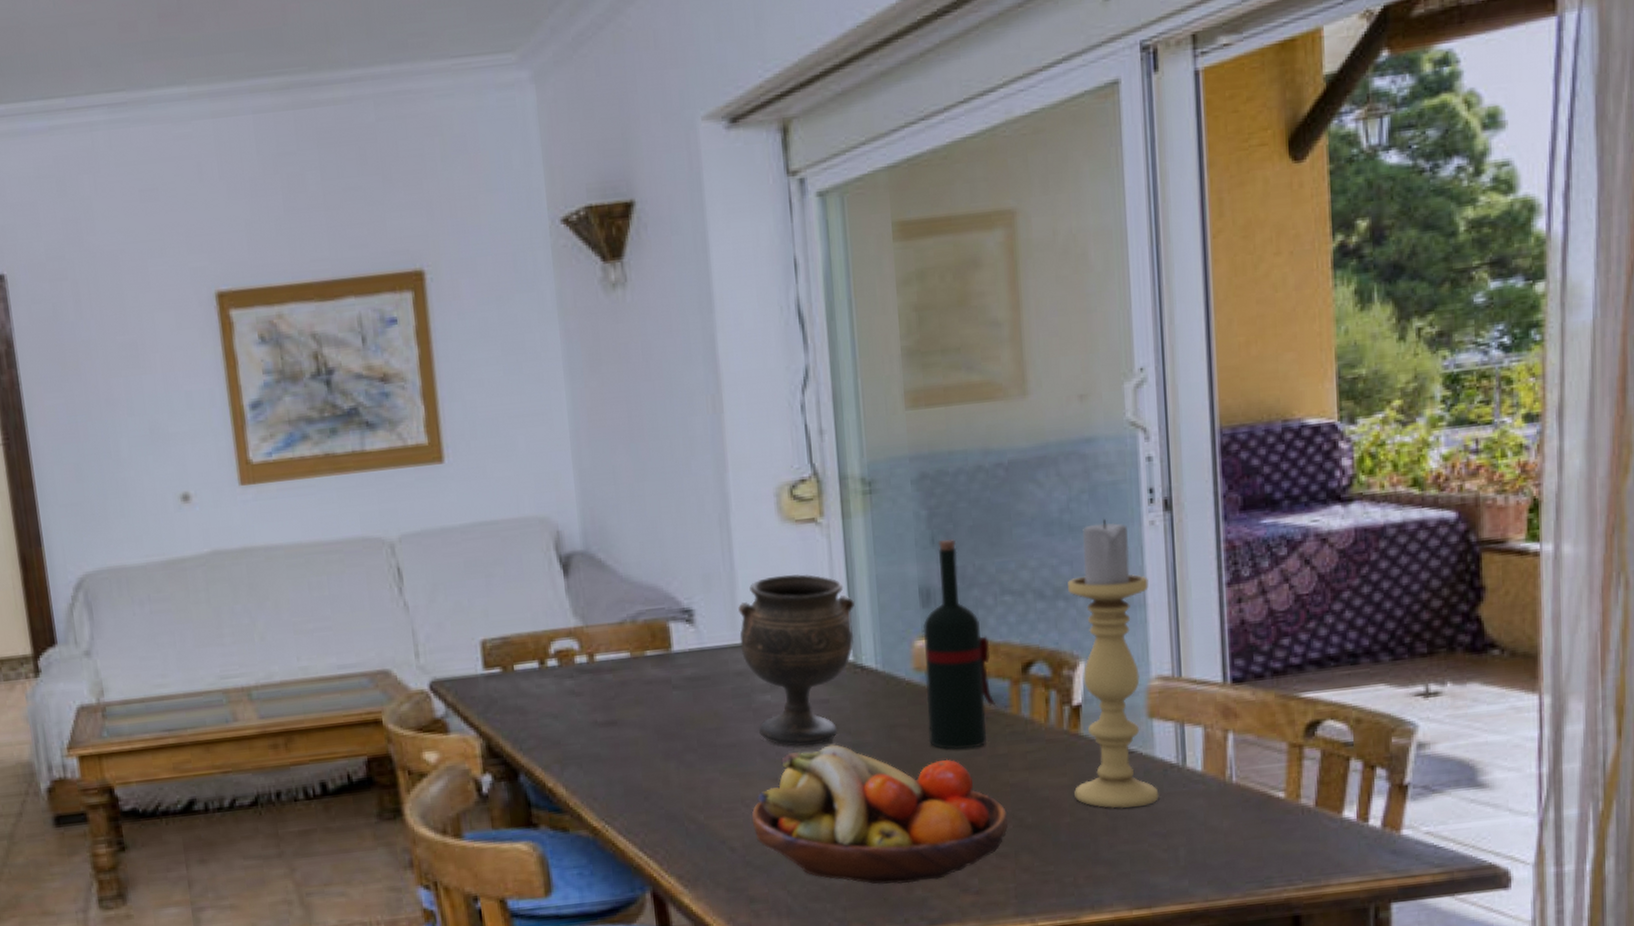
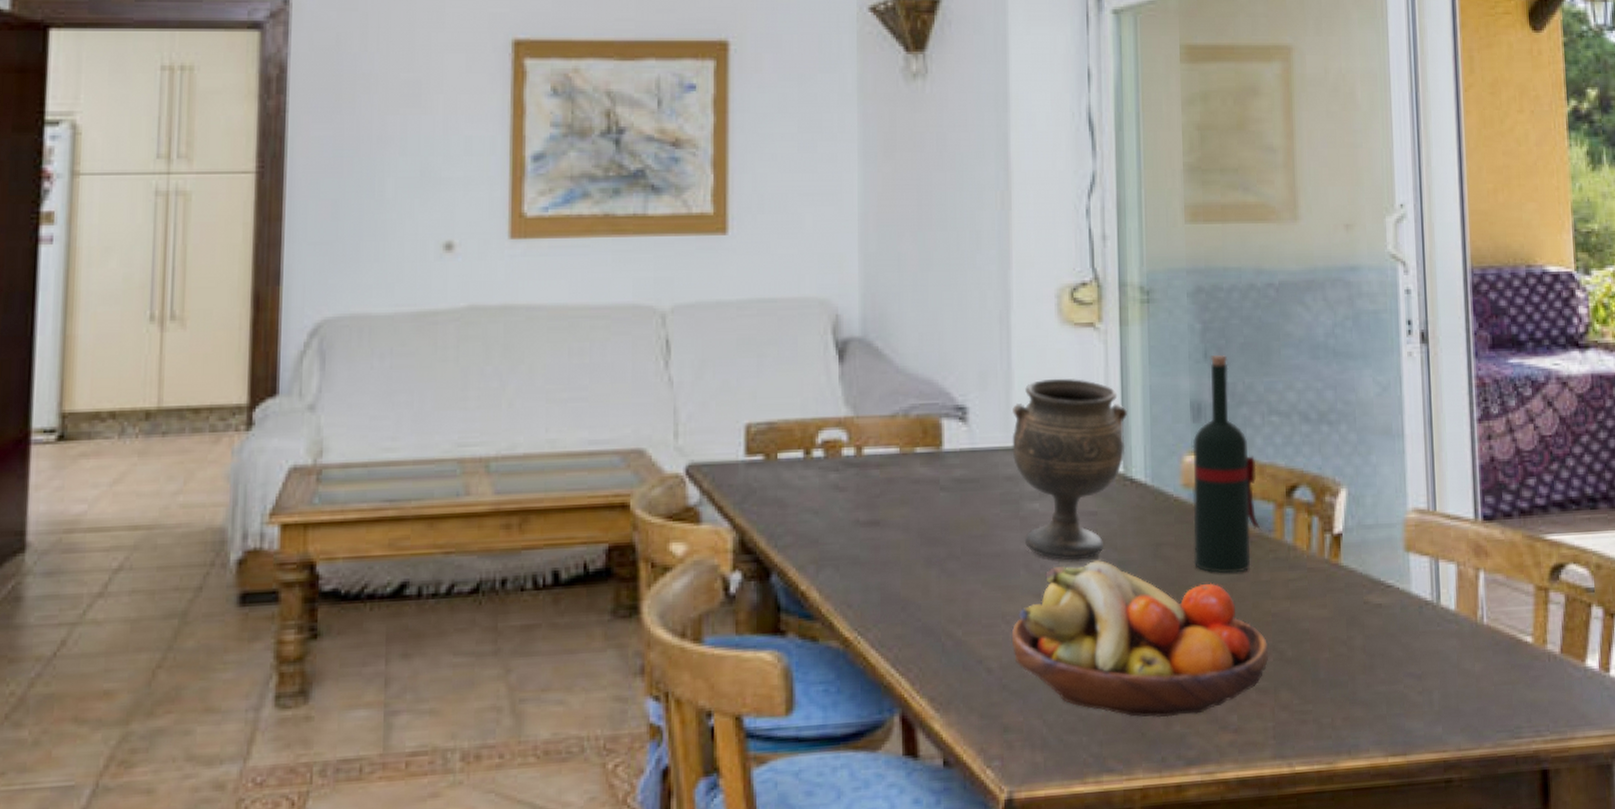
candle holder: present [1068,519,1159,809] -> none [1331,347,1415,646]

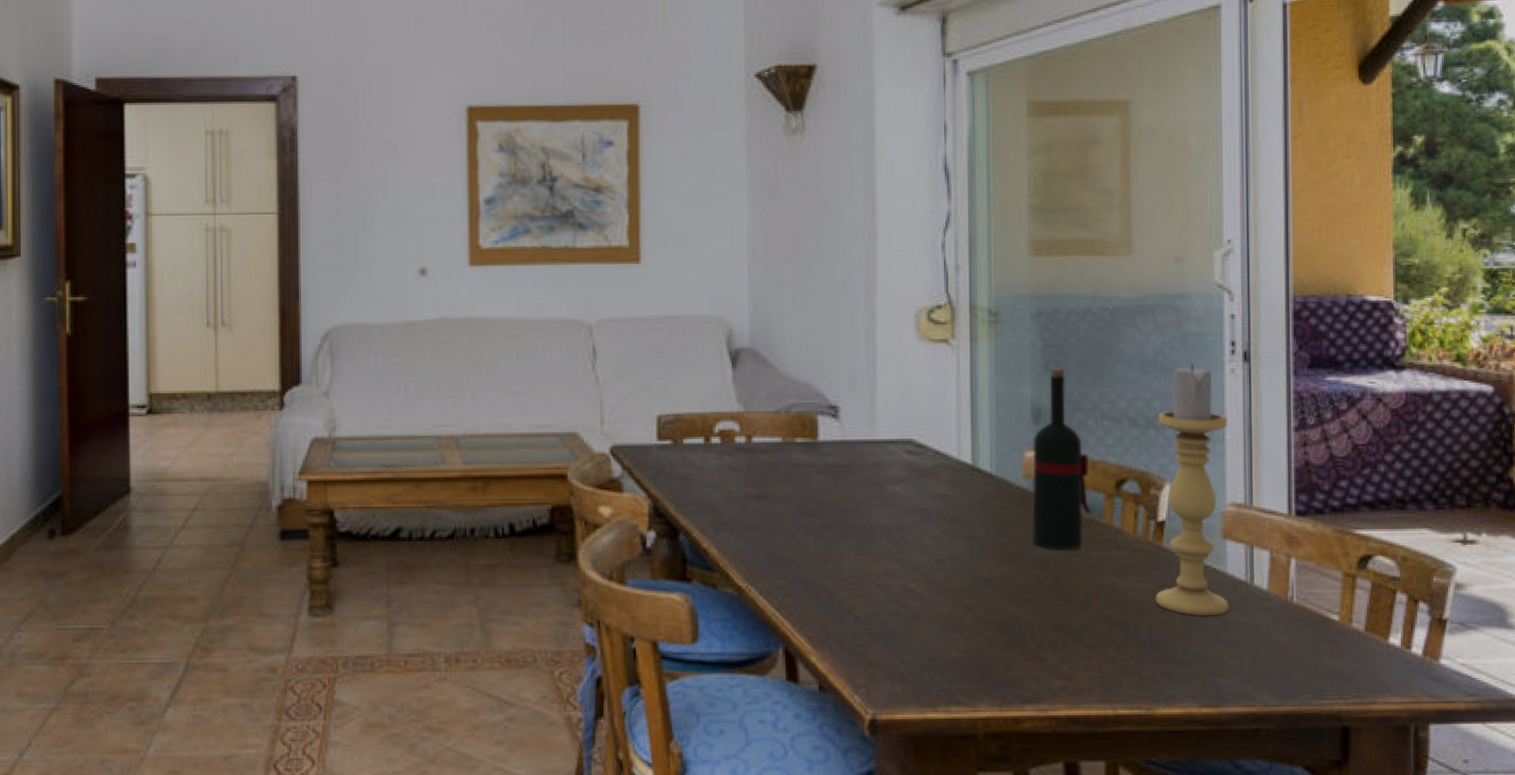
fruit bowl: present [1011,560,1269,718] -> none [875,535,1097,664]
goblet: present [1012,378,1127,561] -> none [876,385,976,534]
candle holder: none [1331,347,1415,646] -> present [1156,364,1229,616]

